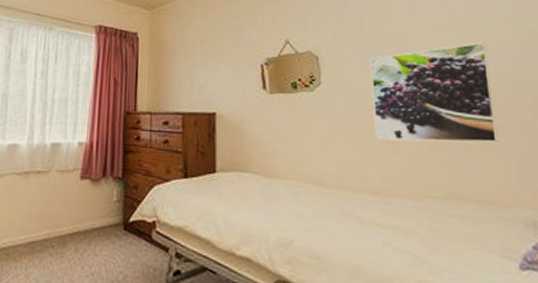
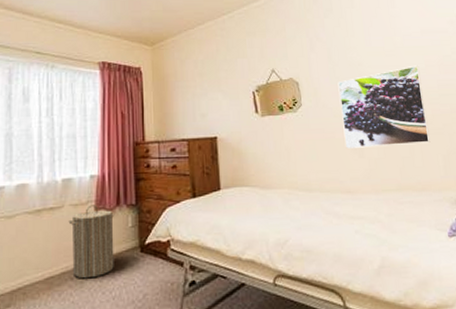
laundry hamper: none [54,173,101,250] -> present [68,205,115,279]

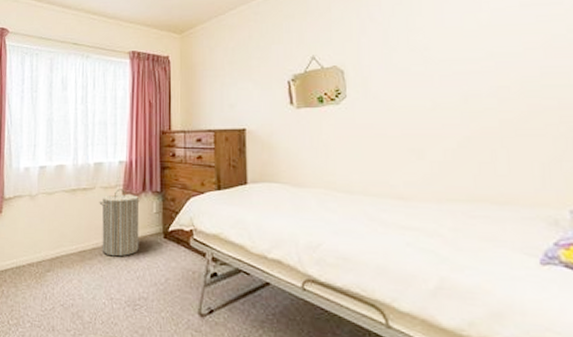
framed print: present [337,65,431,148] -> none [394,48,523,148]

